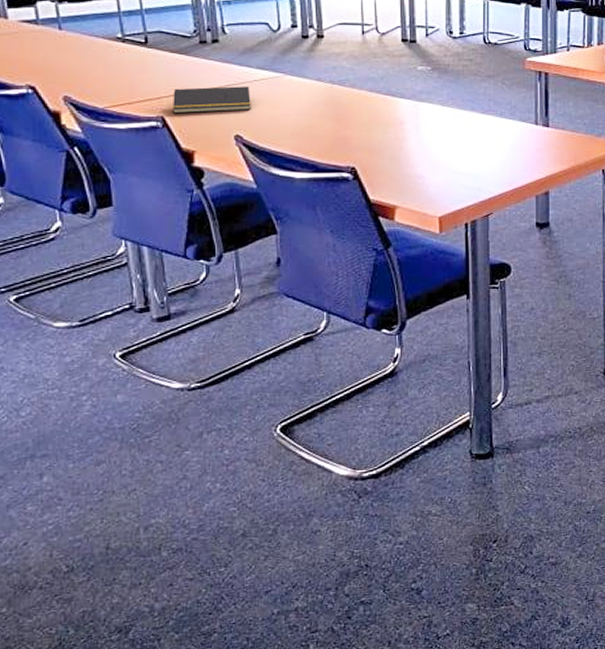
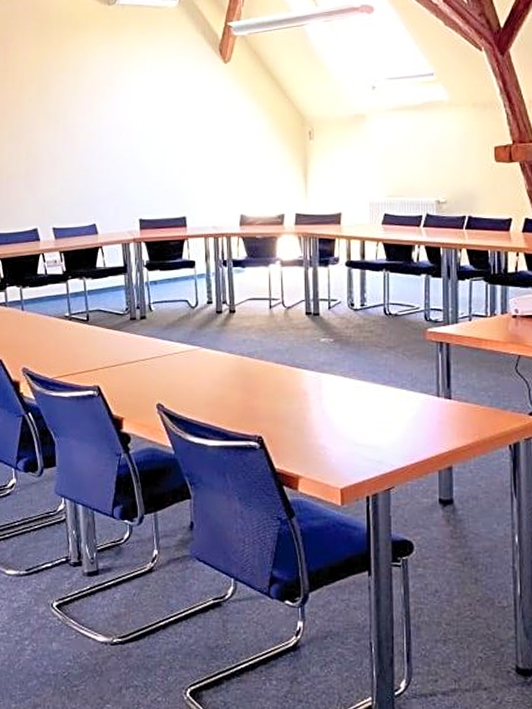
notepad: present [173,86,251,114] -> none [107,359,172,384]

